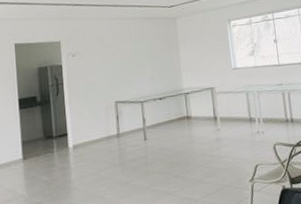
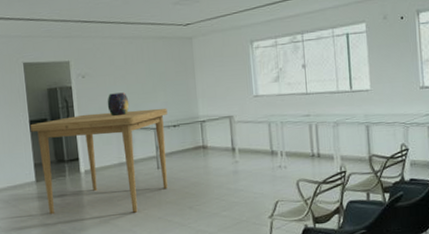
dining table: none [20,82,154,192] -> present [30,108,168,215]
decorative urn: none [96,69,118,92] -> present [107,92,130,117]

